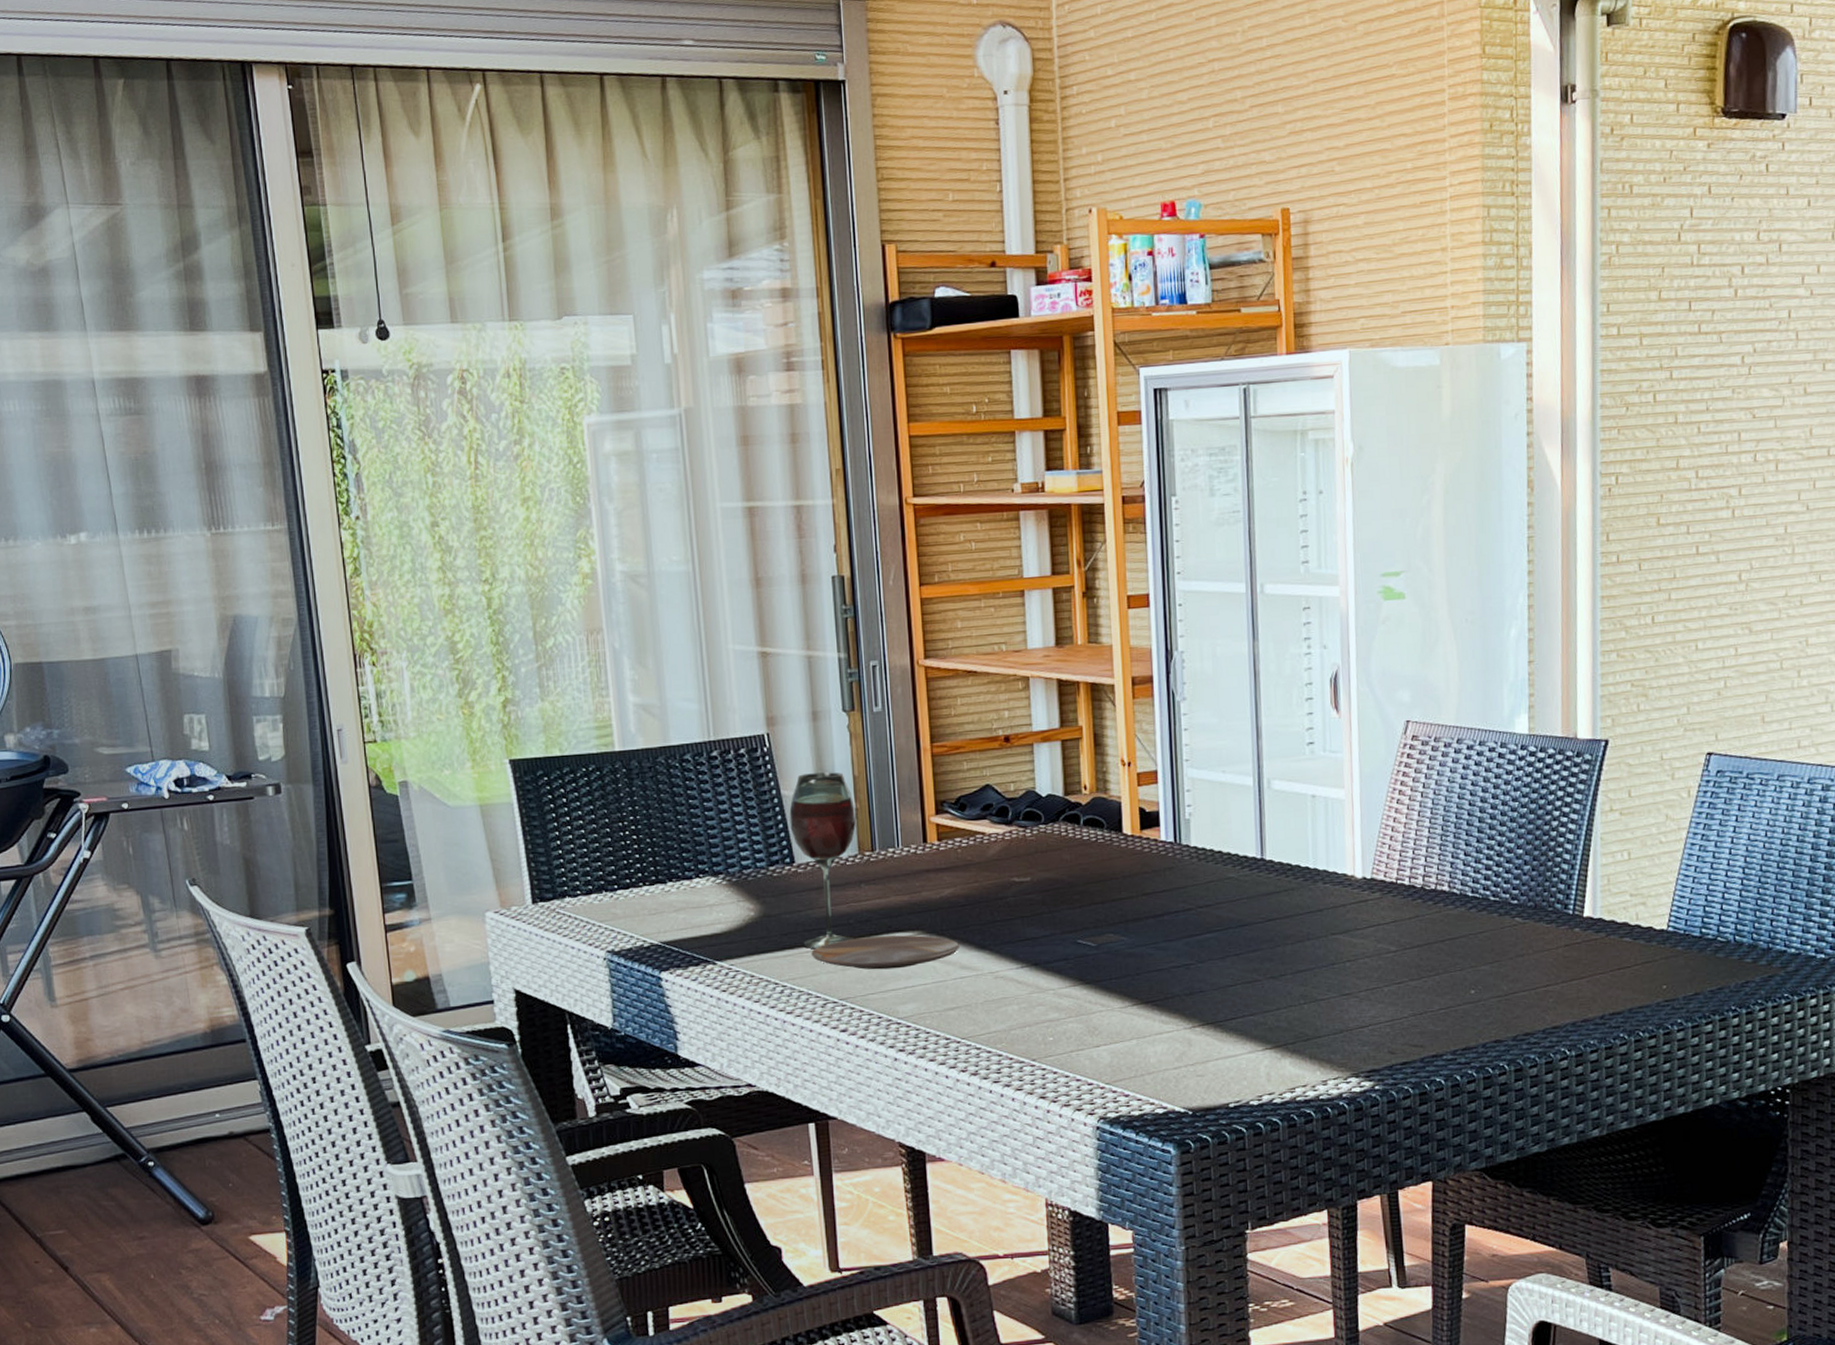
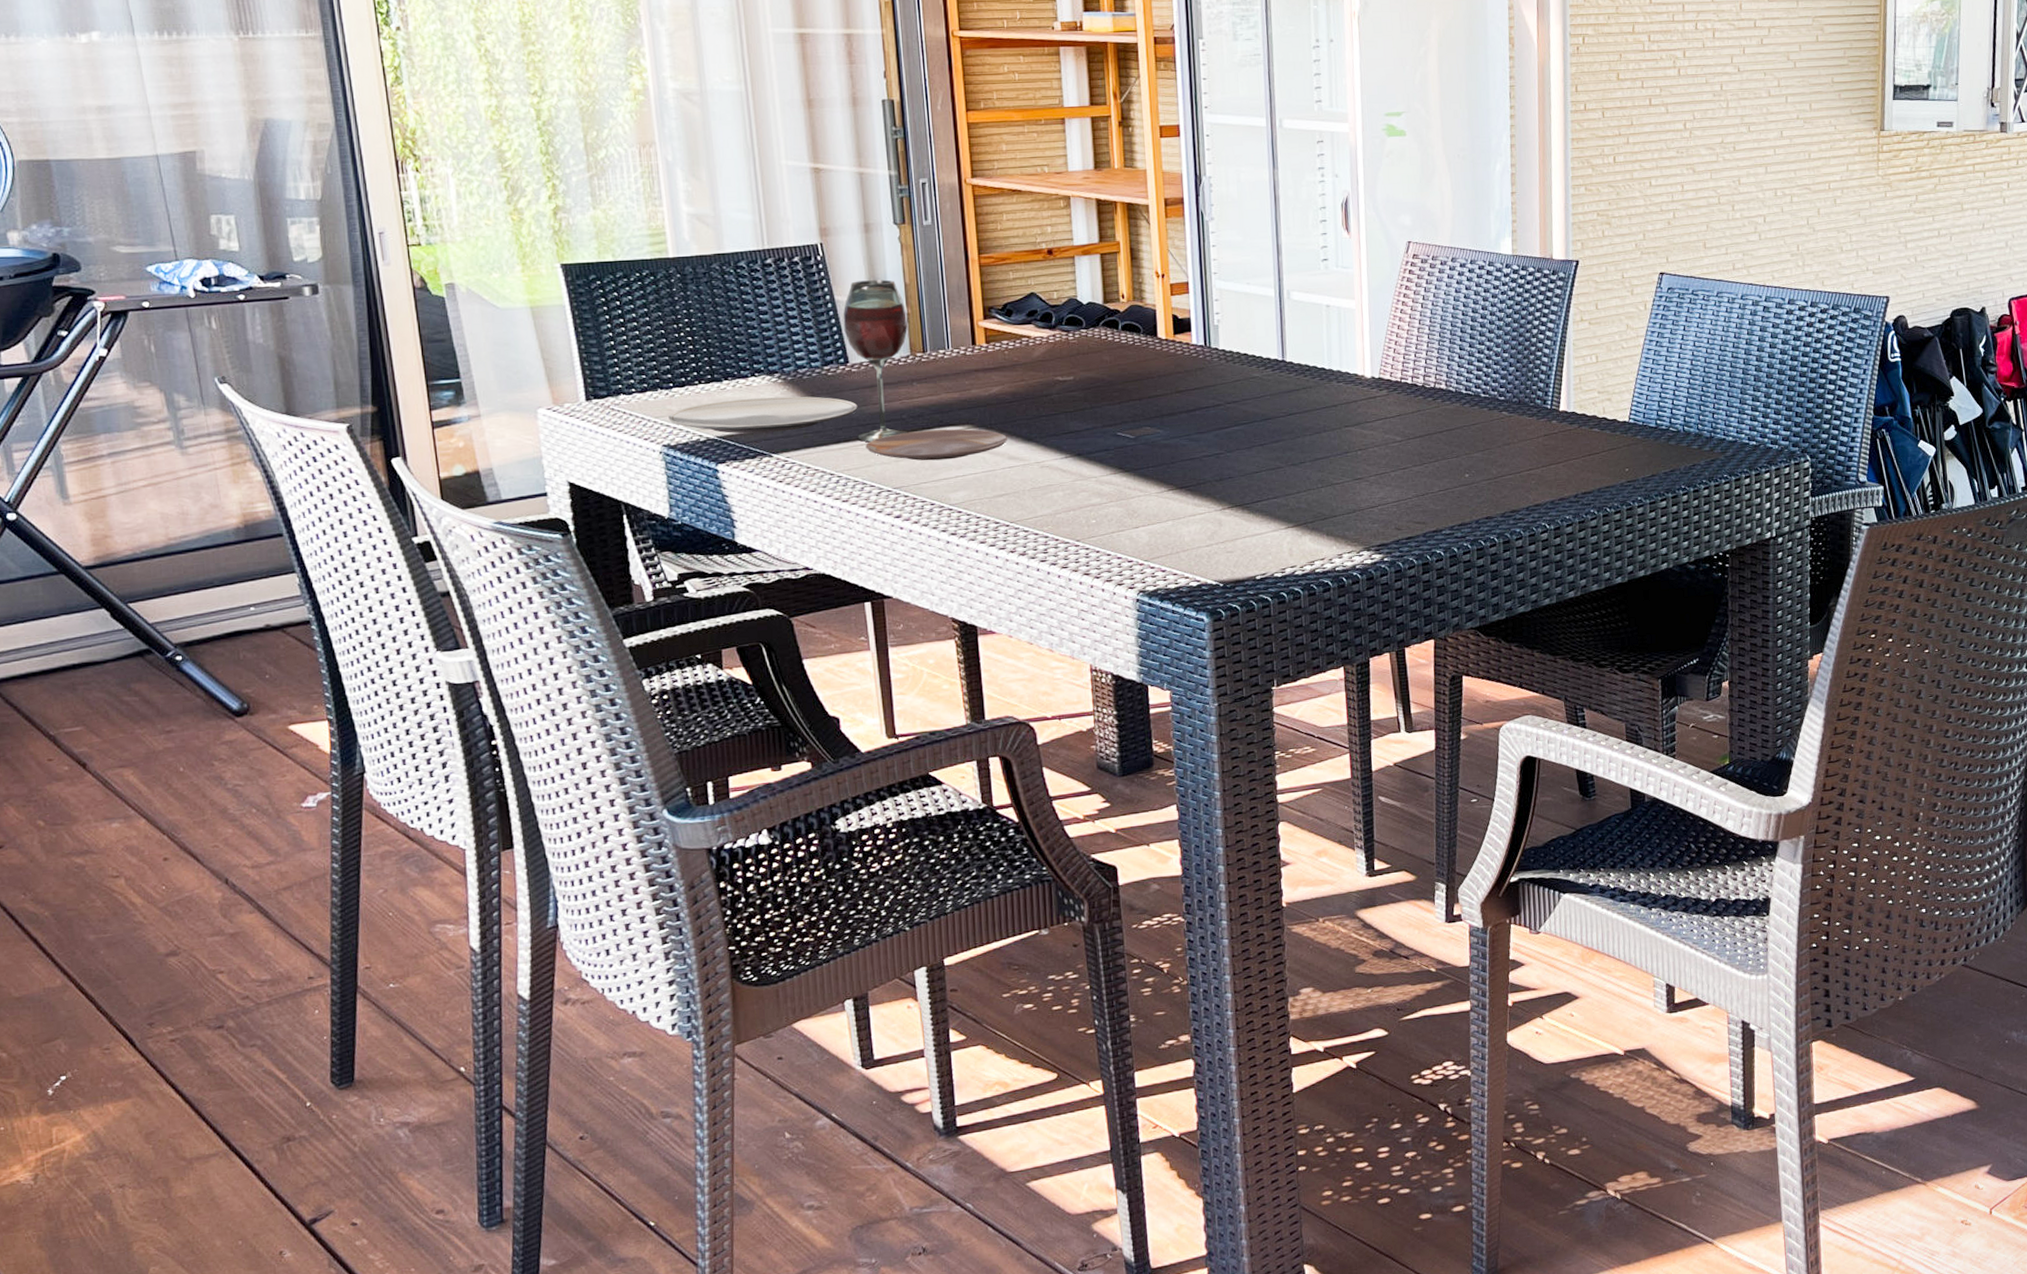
plate: none [613,899,804,939] -> present [668,396,858,434]

